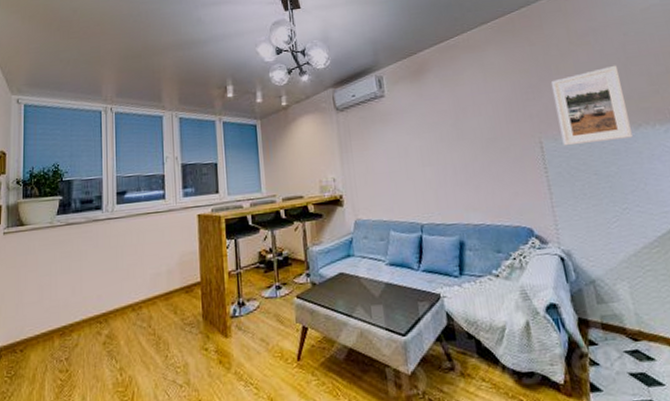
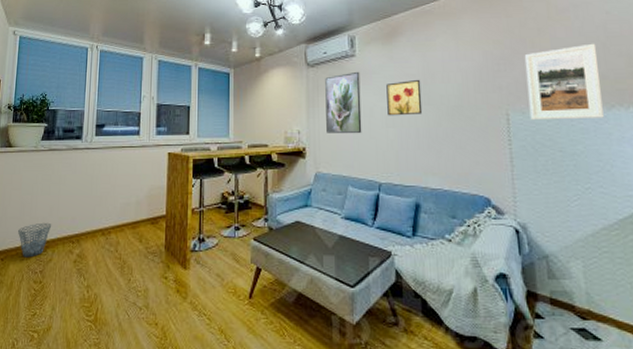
waste basket: none [38,304,76,346] -> present [18,222,52,258]
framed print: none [356,112,399,178] -> present [325,71,362,134]
wall art: none [418,114,458,155] -> present [386,79,423,116]

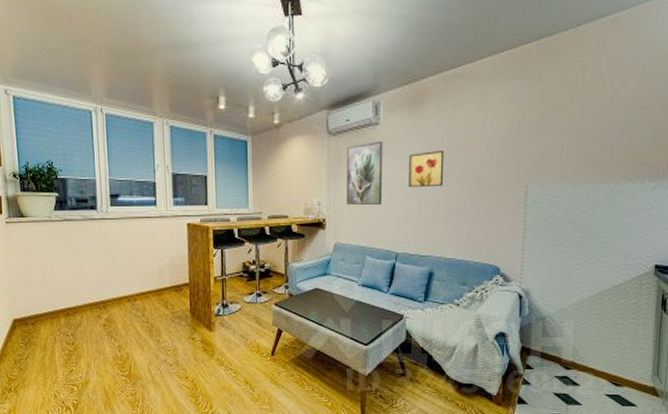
waste basket: present [18,222,52,258] -> none [44,290,77,322]
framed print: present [524,43,604,121] -> none [548,114,626,193]

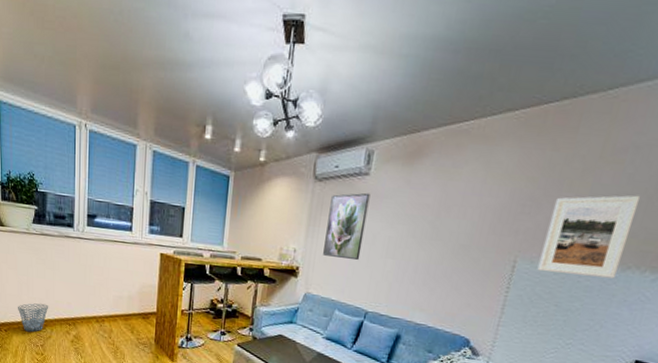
waste basket: none [44,290,77,322] -> present [18,303,49,333]
wall art: present [409,150,445,188] -> none [390,210,434,249]
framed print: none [548,114,626,193] -> present [537,195,641,279]

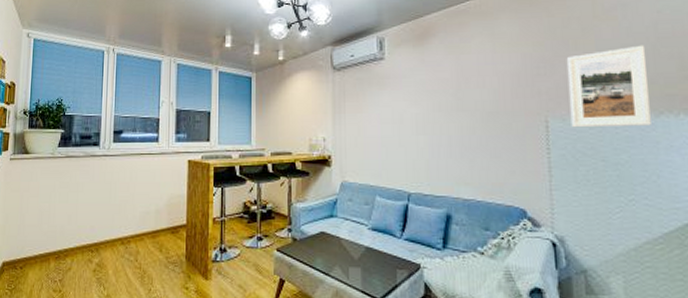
waste basket: present [18,303,49,333] -> none [36,231,71,266]
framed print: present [323,192,370,261] -> none [352,75,391,142]

